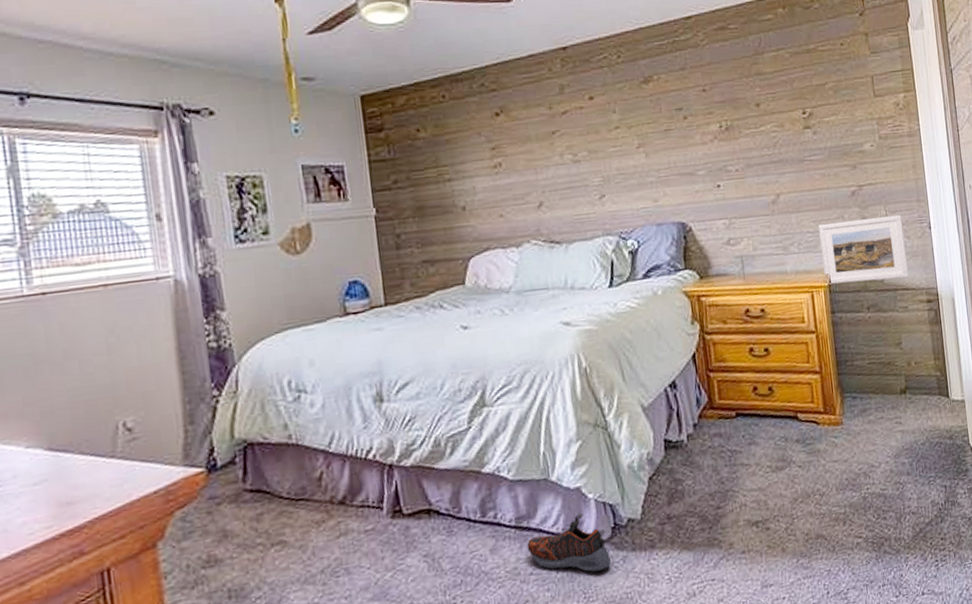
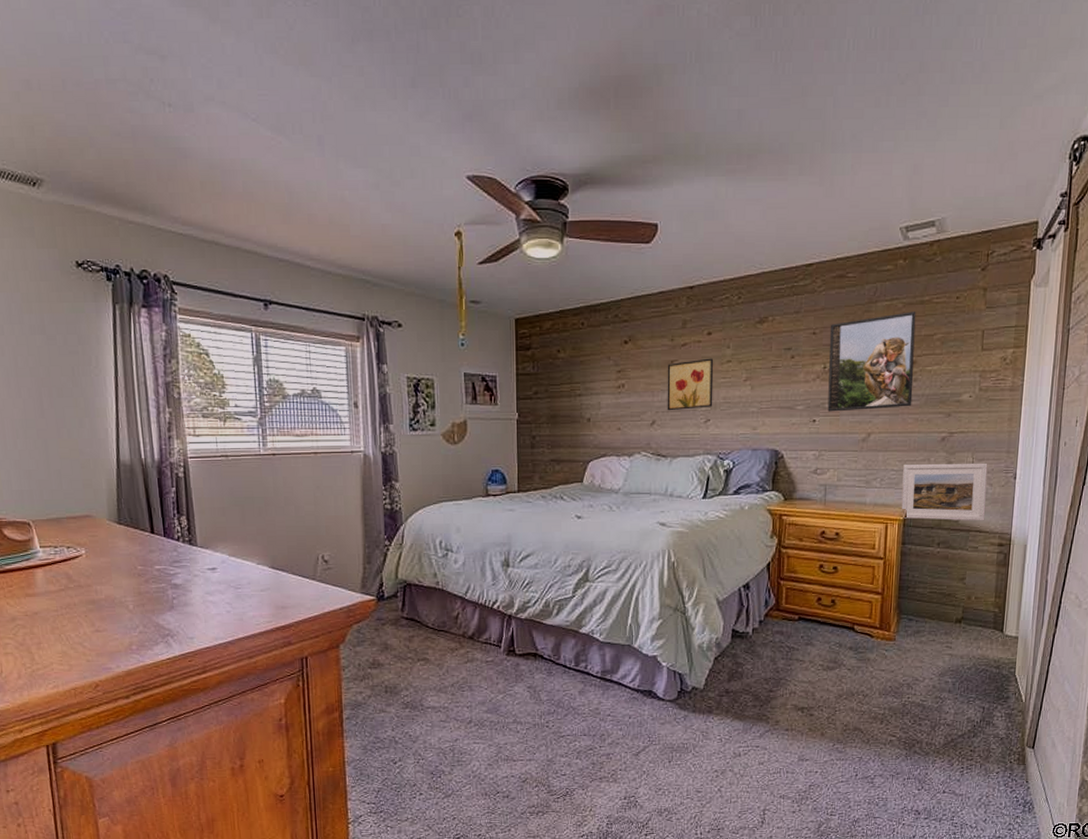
shoe: present [526,513,611,572] -> none [608,676,674,723]
wall art: none [548,125,606,190] -> present [667,358,714,411]
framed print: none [719,61,816,175] -> present [827,311,916,412]

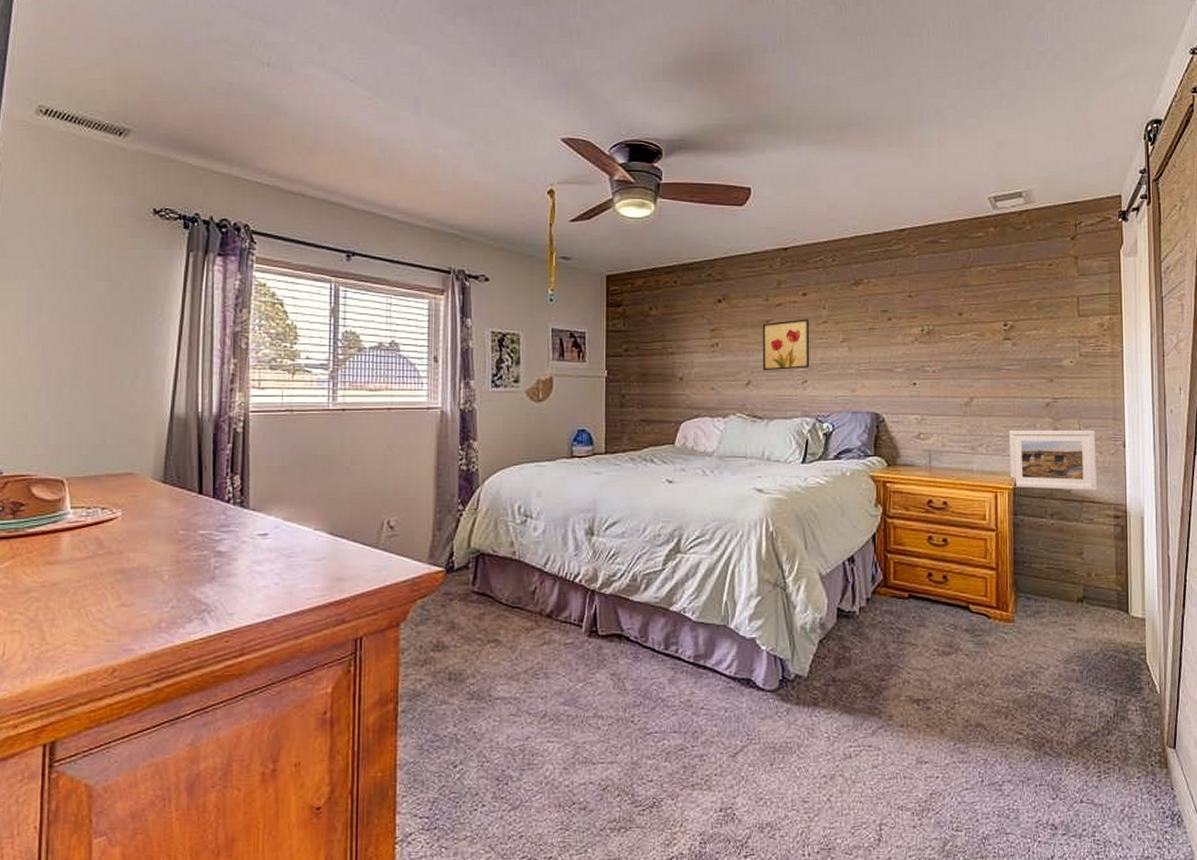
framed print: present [827,311,916,412] -> none [925,277,1013,375]

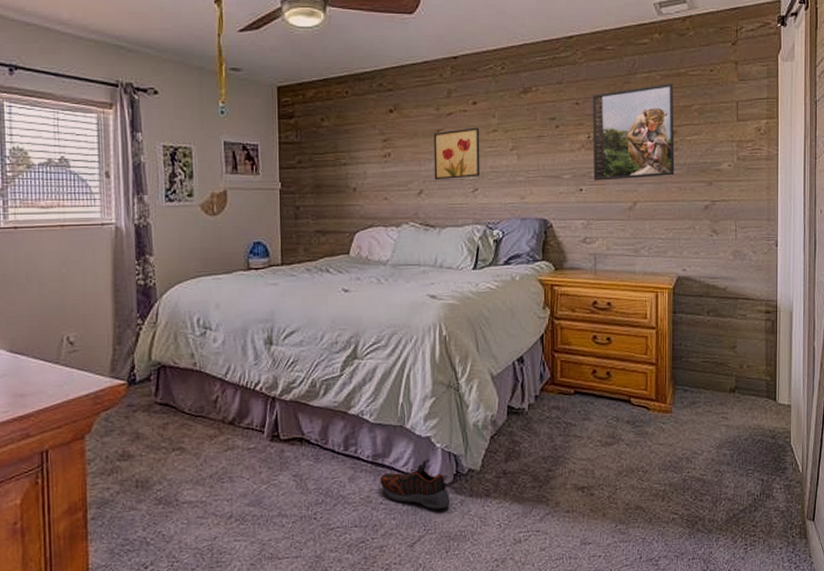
shoe: none [701,662,775,717] -> present [380,459,450,509]
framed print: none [925,277,1013,375] -> present [592,83,675,181]
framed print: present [1009,429,1098,491] -> none [670,230,751,289]

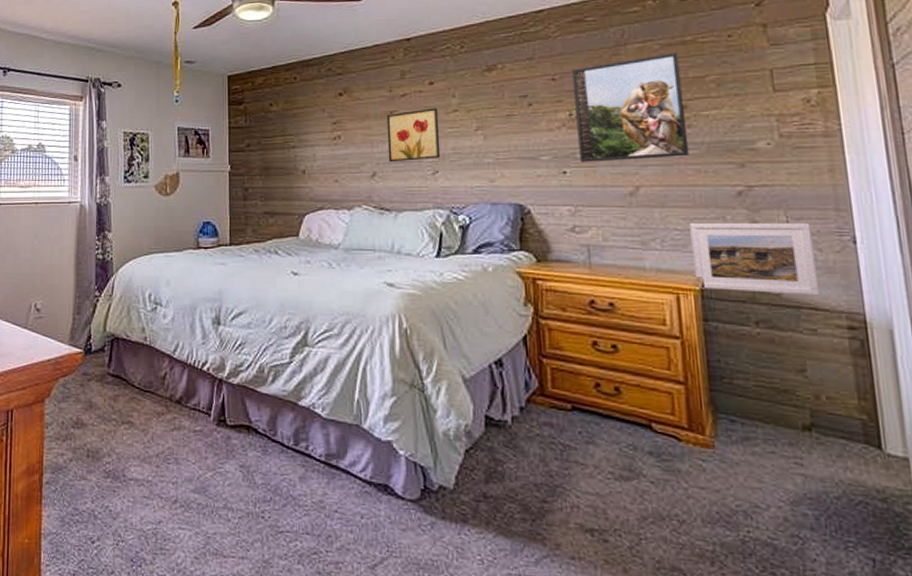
shoe: present [380,459,450,509] -> none [334,467,418,529]
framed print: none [670,230,751,289] -> present [690,222,820,296]

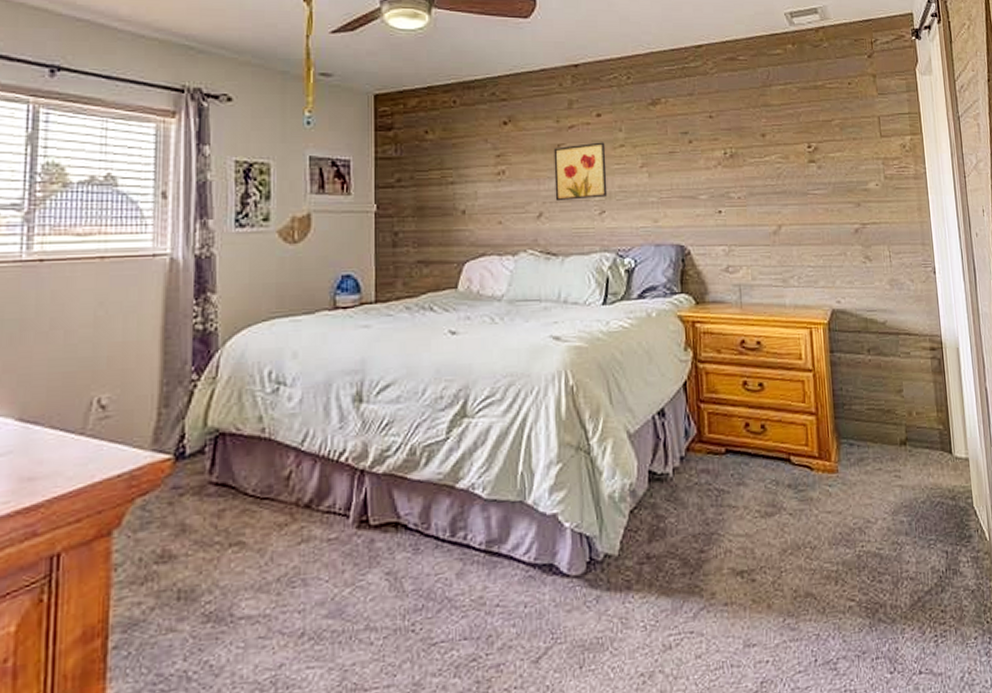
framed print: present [571,52,690,163] -> none [726,96,820,202]
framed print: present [690,222,820,296] -> none [820,256,912,323]

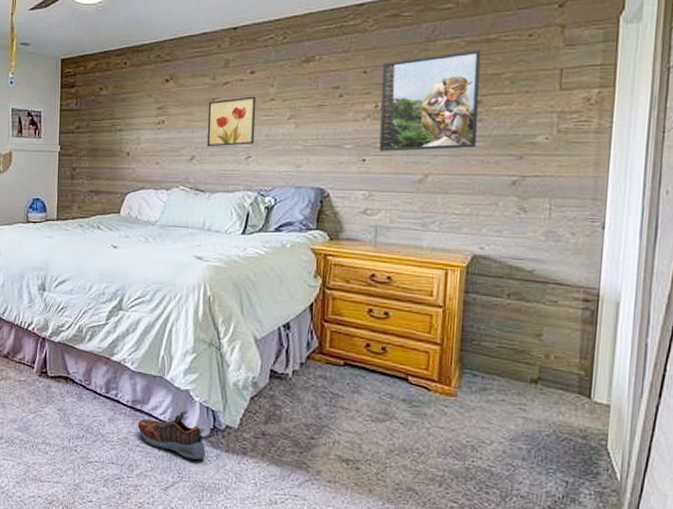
shoe: none [495,543,583,610] -> present [138,410,206,460]
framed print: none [726,96,820,202] -> present [379,50,481,152]

